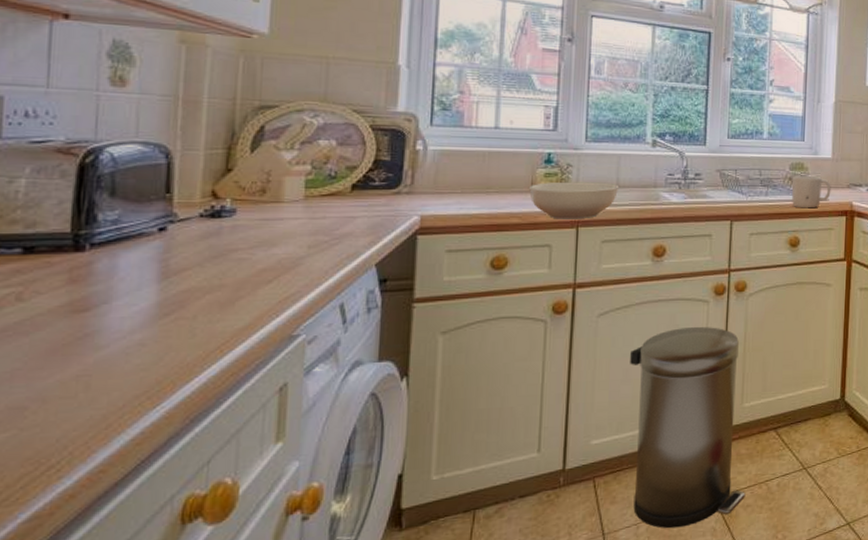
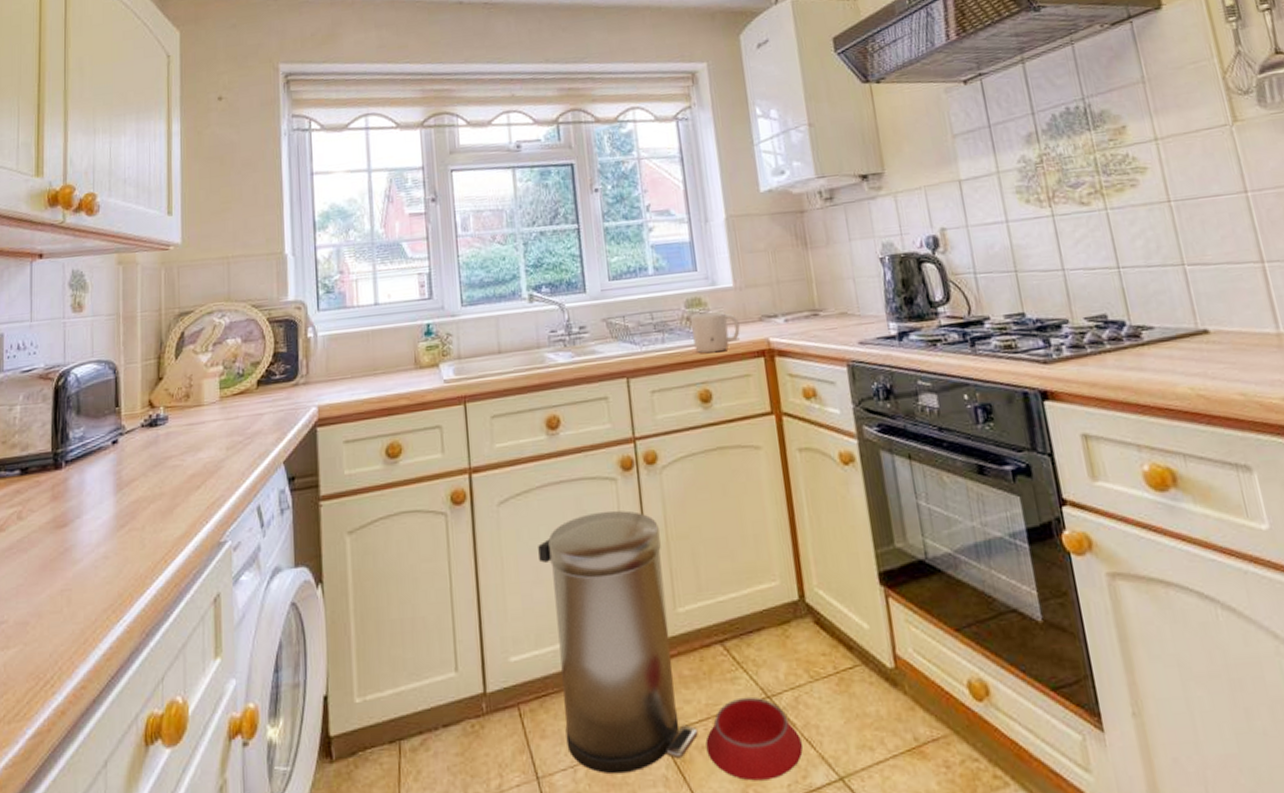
bowl: present [528,181,620,219] -> none [412,349,502,396]
pet bowl: none [750,468,824,528] -> present [706,696,803,781]

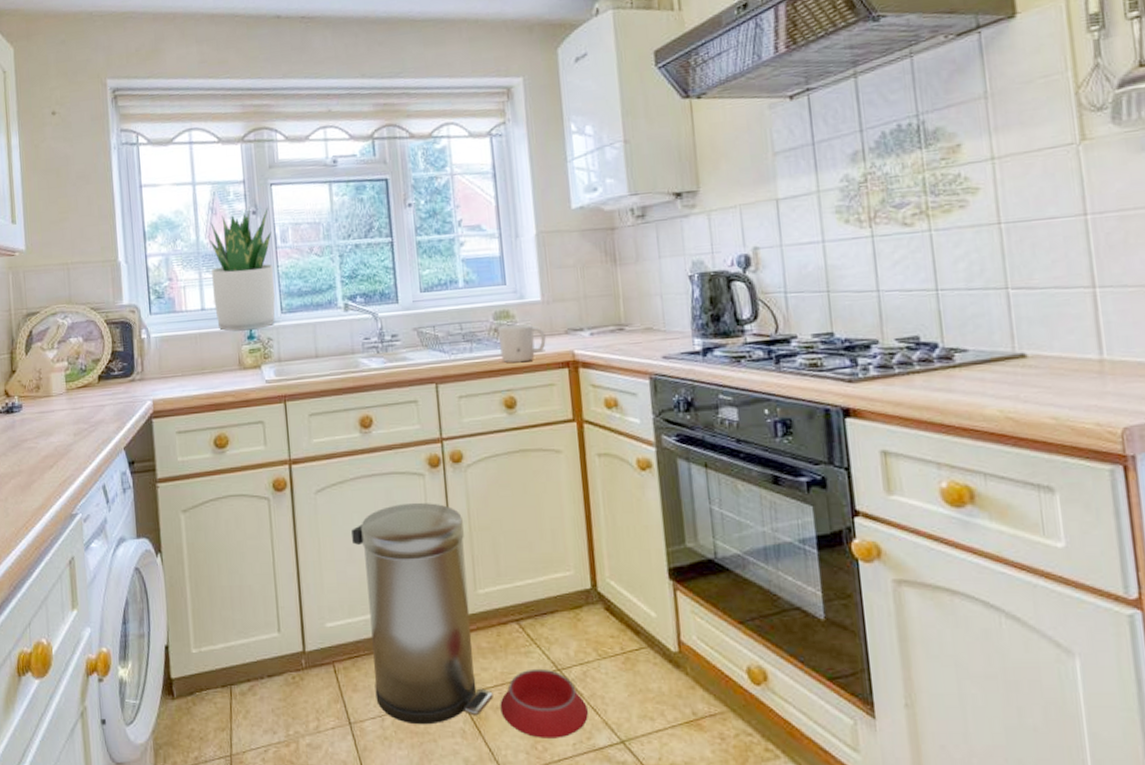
planter: none [385,194,456,328] -> present [209,207,276,332]

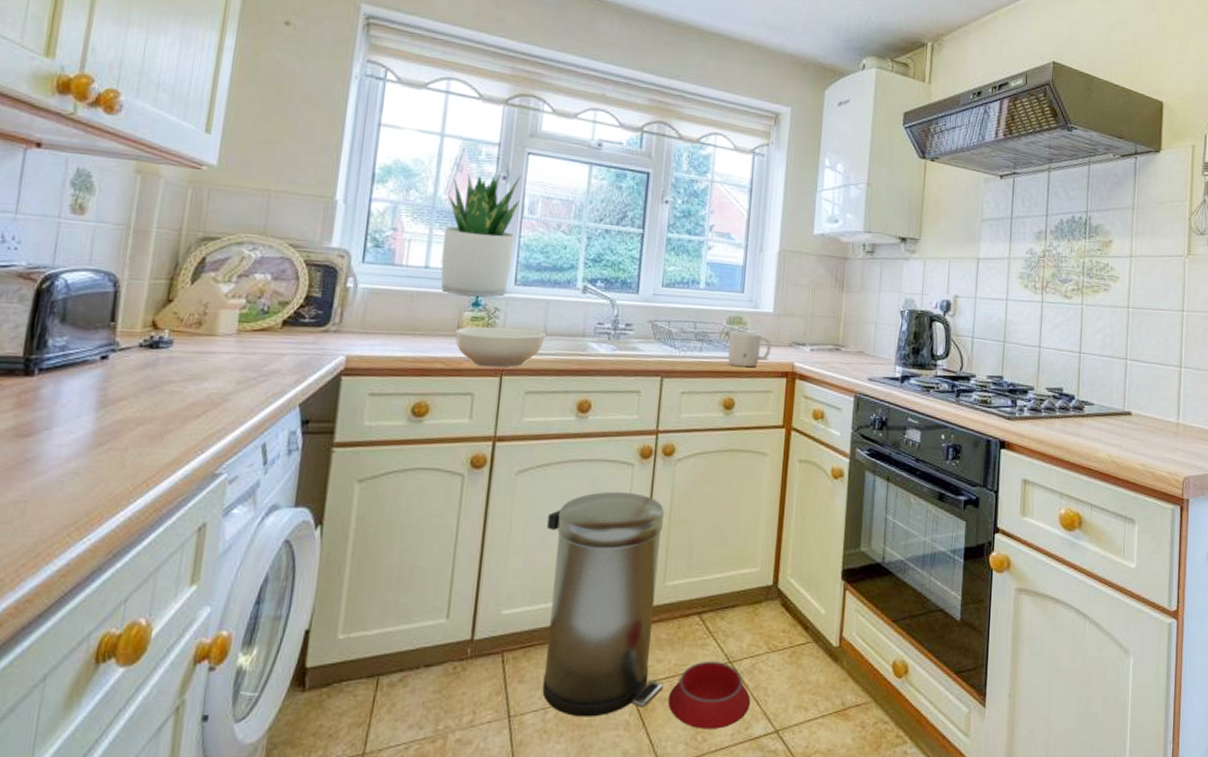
bowl: none [236,353,319,395] -> present [454,326,547,368]

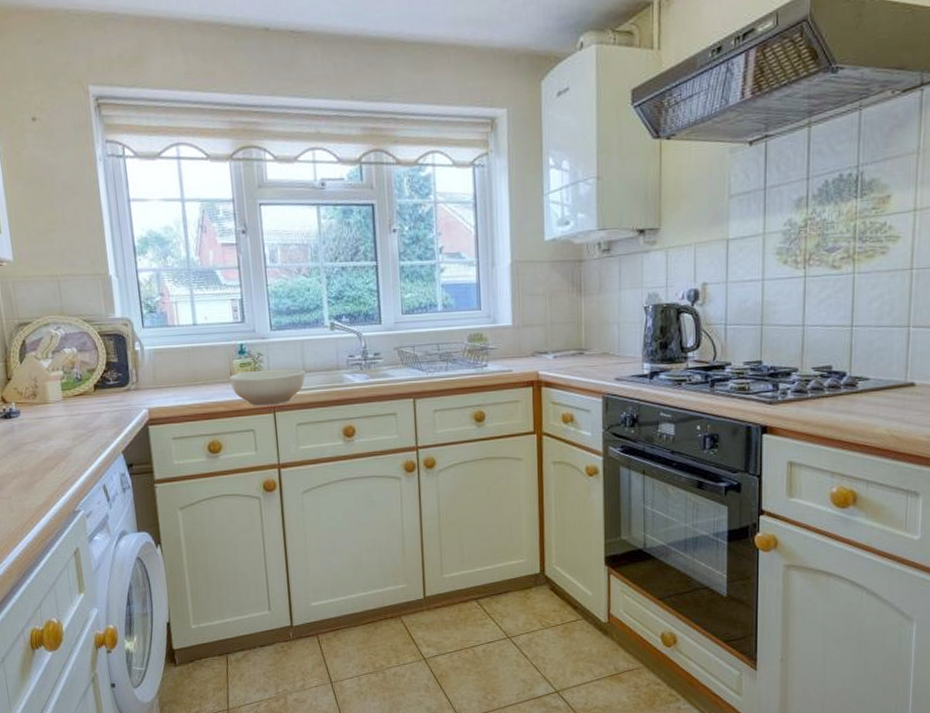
planter: present [440,171,521,298] -> none [199,226,265,347]
pedal bin: present [542,491,664,717] -> none [335,502,453,682]
pet bowl: present [668,661,750,729] -> none [458,637,531,690]
mug: present [728,330,771,368] -> none [471,346,514,382]

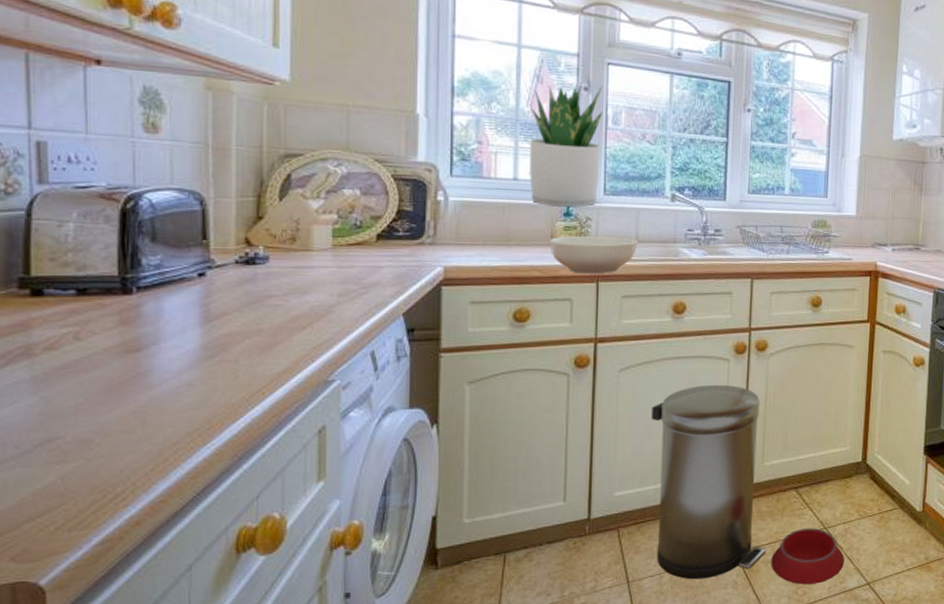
planter: none [199,226,265,347] -> present [529,82,603,208]
pedal bin: none [335,502,453,682] -> present [652,384,766,580]
pet bowl: none [458,637,531,690] -> present [771,527,844,585]

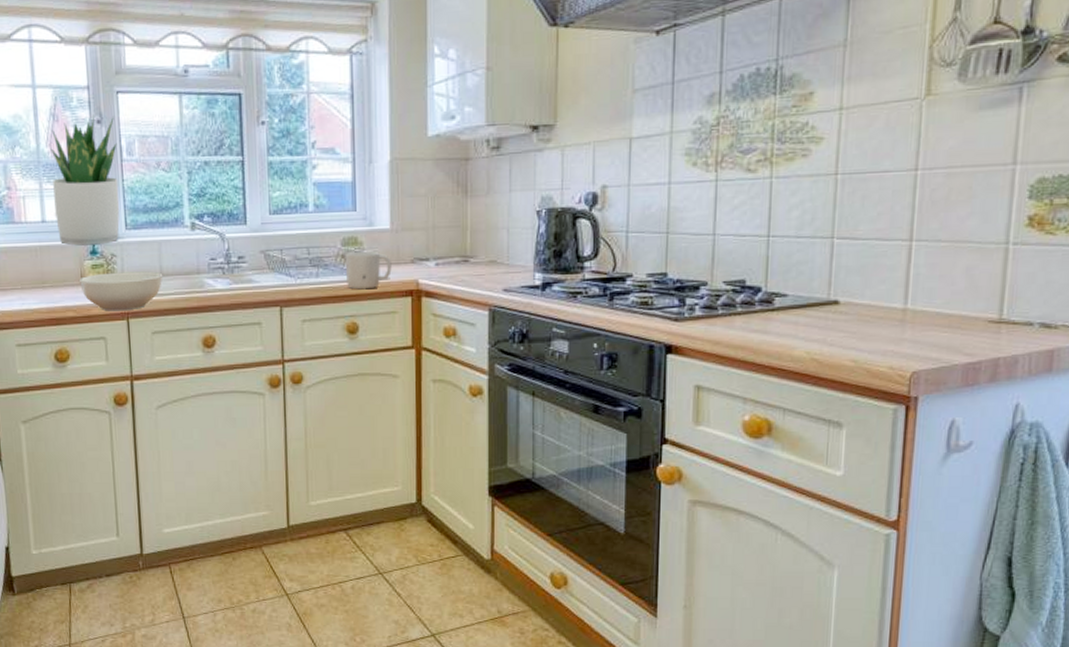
pedal bin: present [652,384,766,580] -> none [191,420,319,619]
pet bowl: present [771,527,844,585] -> none [324,572,404,632]
mug: none [813,233,855,268] -> present [344,251,392,290]

